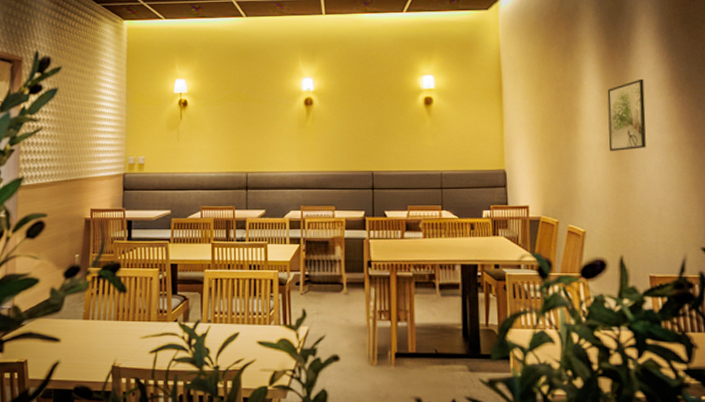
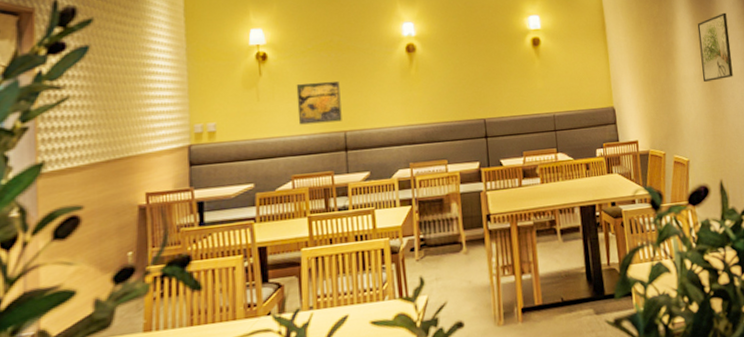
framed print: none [209,127,245,164] -> present [296,80,342,125]

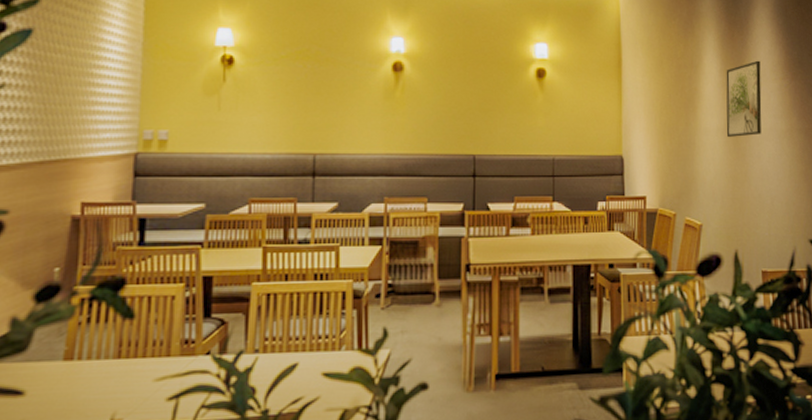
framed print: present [296,80,342,125] -> none [262,94,313,142]

